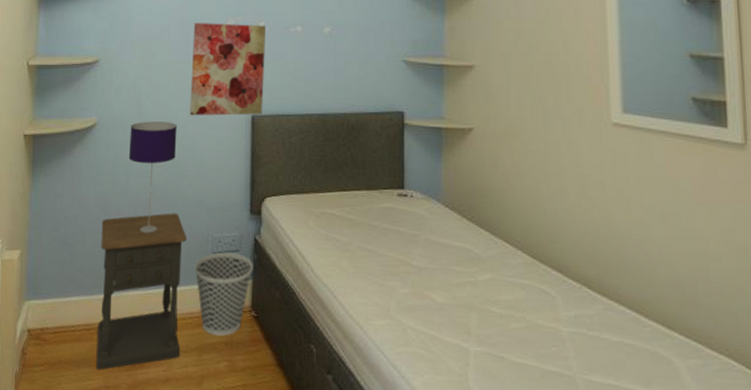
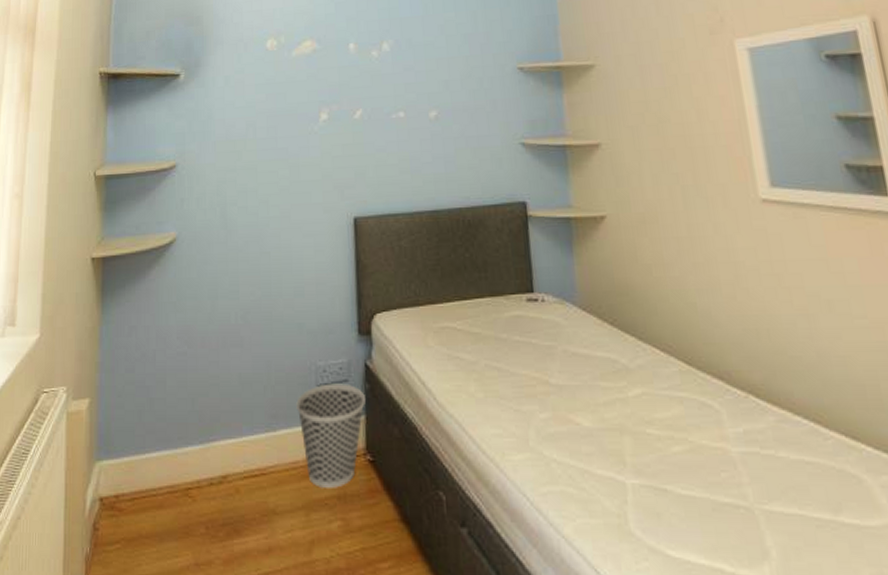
nightstand: present [96,213,188,371] -> none [183,340,287,544]
table lamp: present [128,121,177,233] -> none [214,231,269,367]
wall art: present [190,23,266,116] -> none [282,113,366,223]

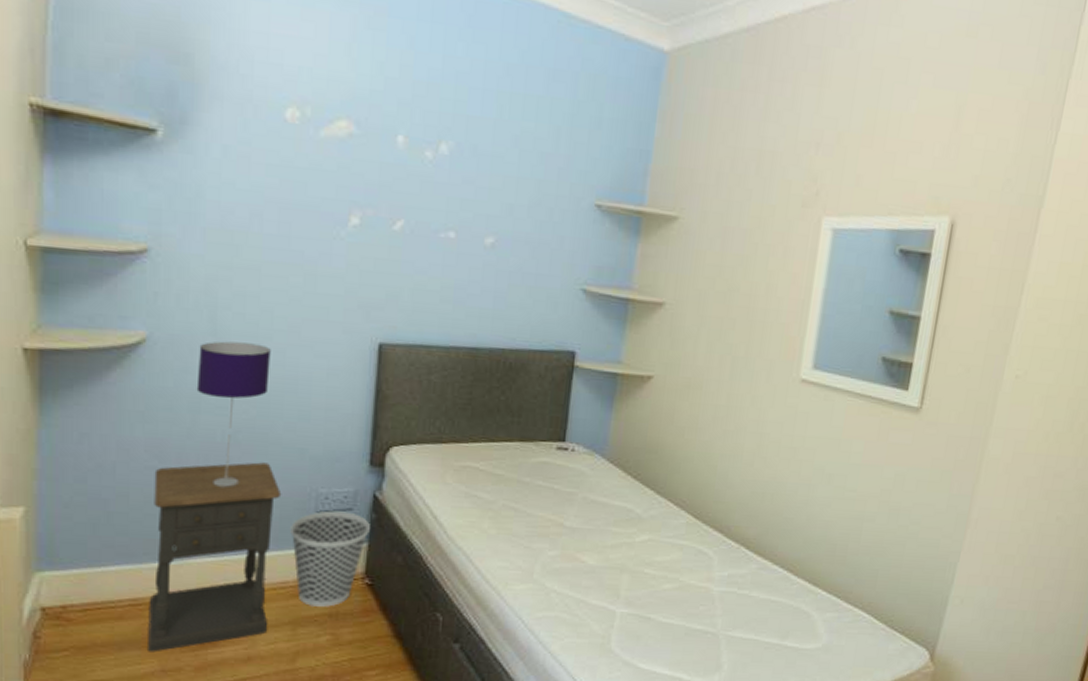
nightstand: none [183,340,287,544] -> present [148,462,282,652]
table lamp: none [214,231,269,367] -> present [196,341,271,487]

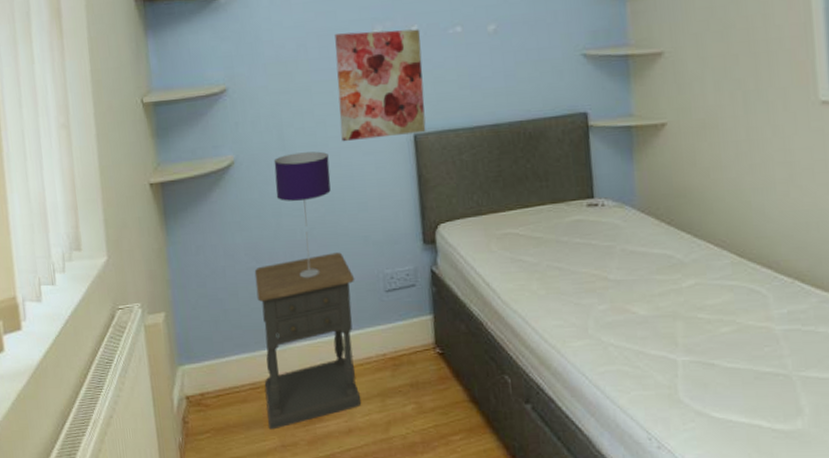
wall art: none [290,210,407,344] -> present [335,29,426,142]
wastebasket: present [290,510,370,607] -> none [366,288,433,378]

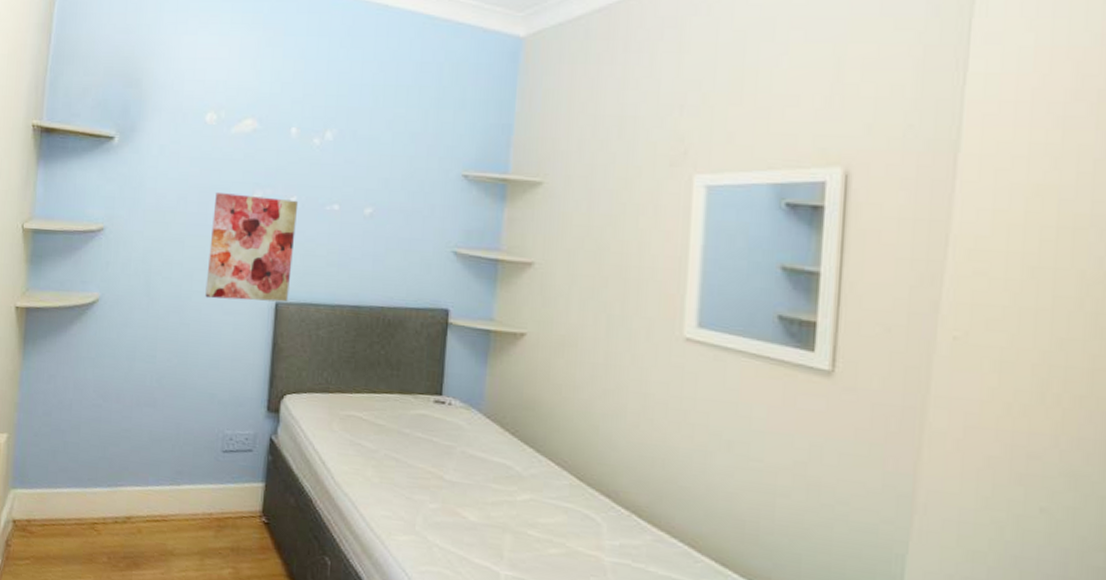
nightstand: present [254,252,361,430] -> none [87,404,195,569]
table lamp: present [273,151,331,278] -> none [133,300,190,425]

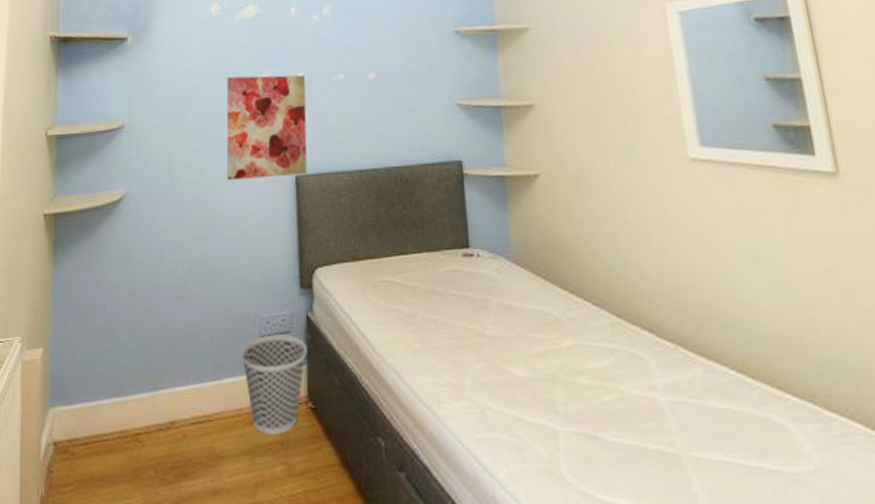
wastebasket: none [201,450,267,542] -> present [241,334,307,434]

